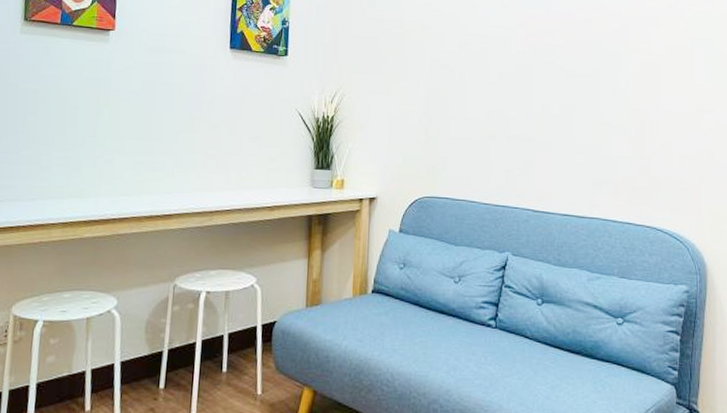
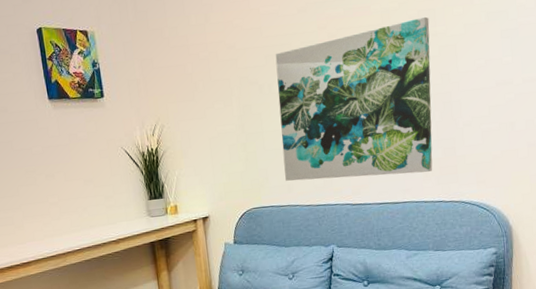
wall art: none [465,31,632,190] -> present [275,16,433,181]

